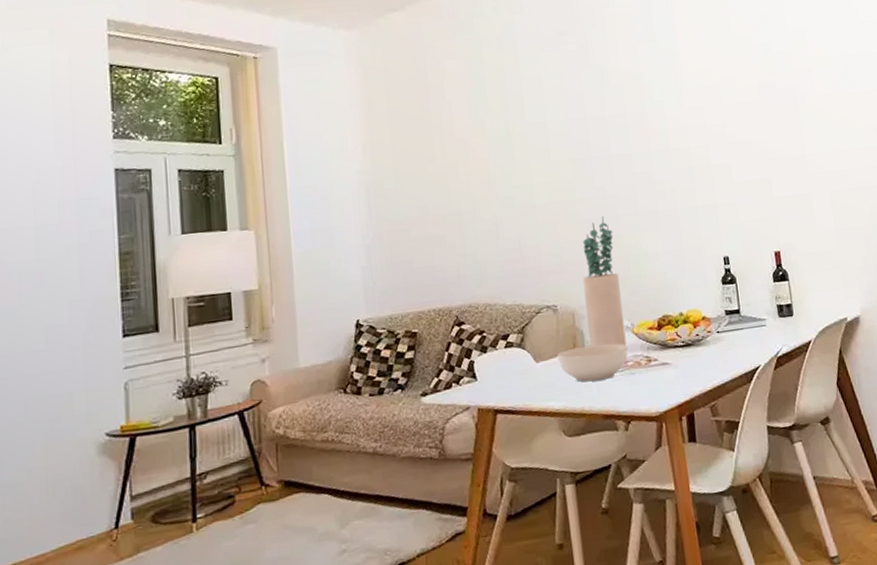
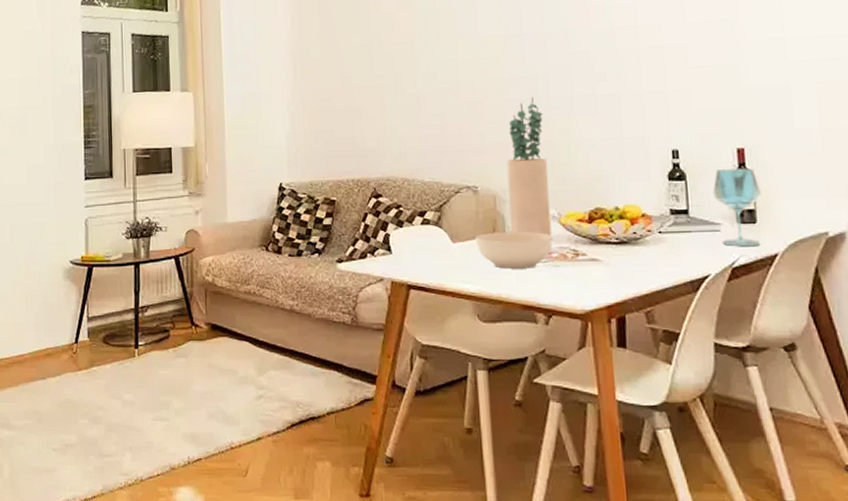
wine glass: none [758,268,797,338] -> present [713,168,761,247]

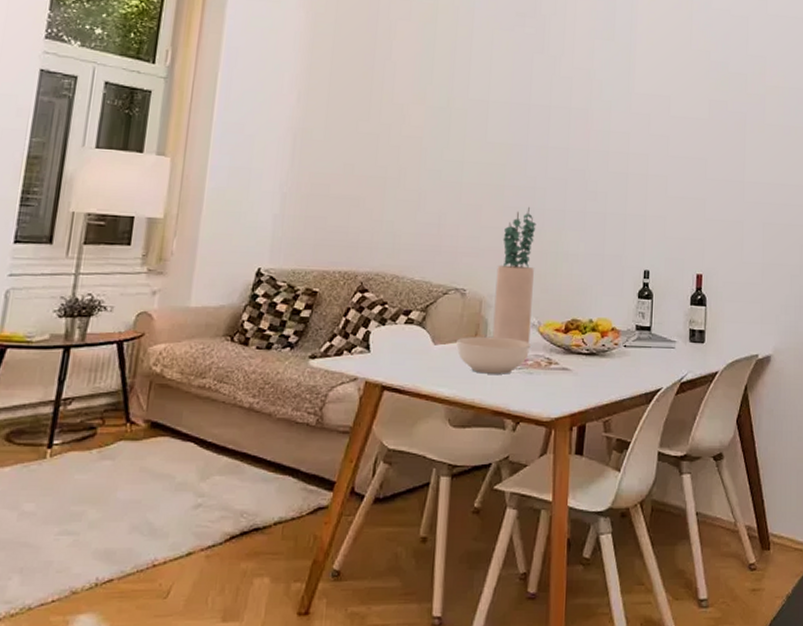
wine glass: present [713,168,761,247] -> none [673,292,711,364]

